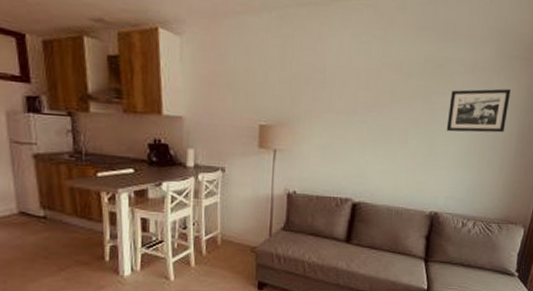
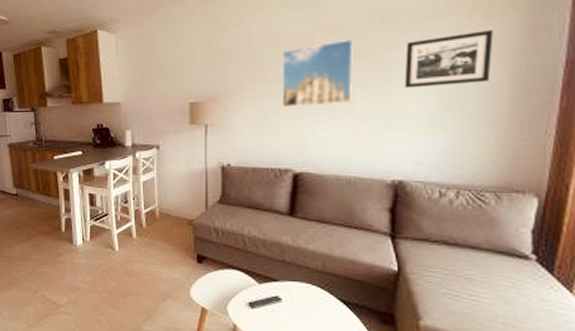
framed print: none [347,79,412,141] -> present [281,38,354,107]

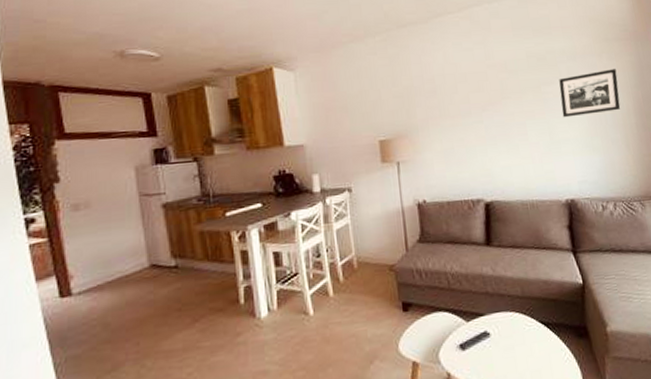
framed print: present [281,38,354,107] -> none [461,76,525,140]

